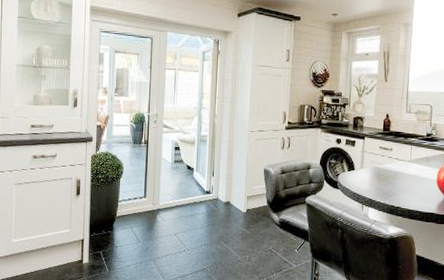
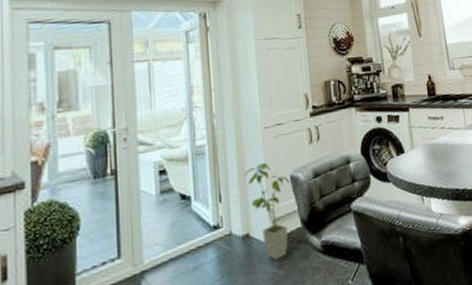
house plant: none [231,156,264,223] -> present [243,163,291,260]

